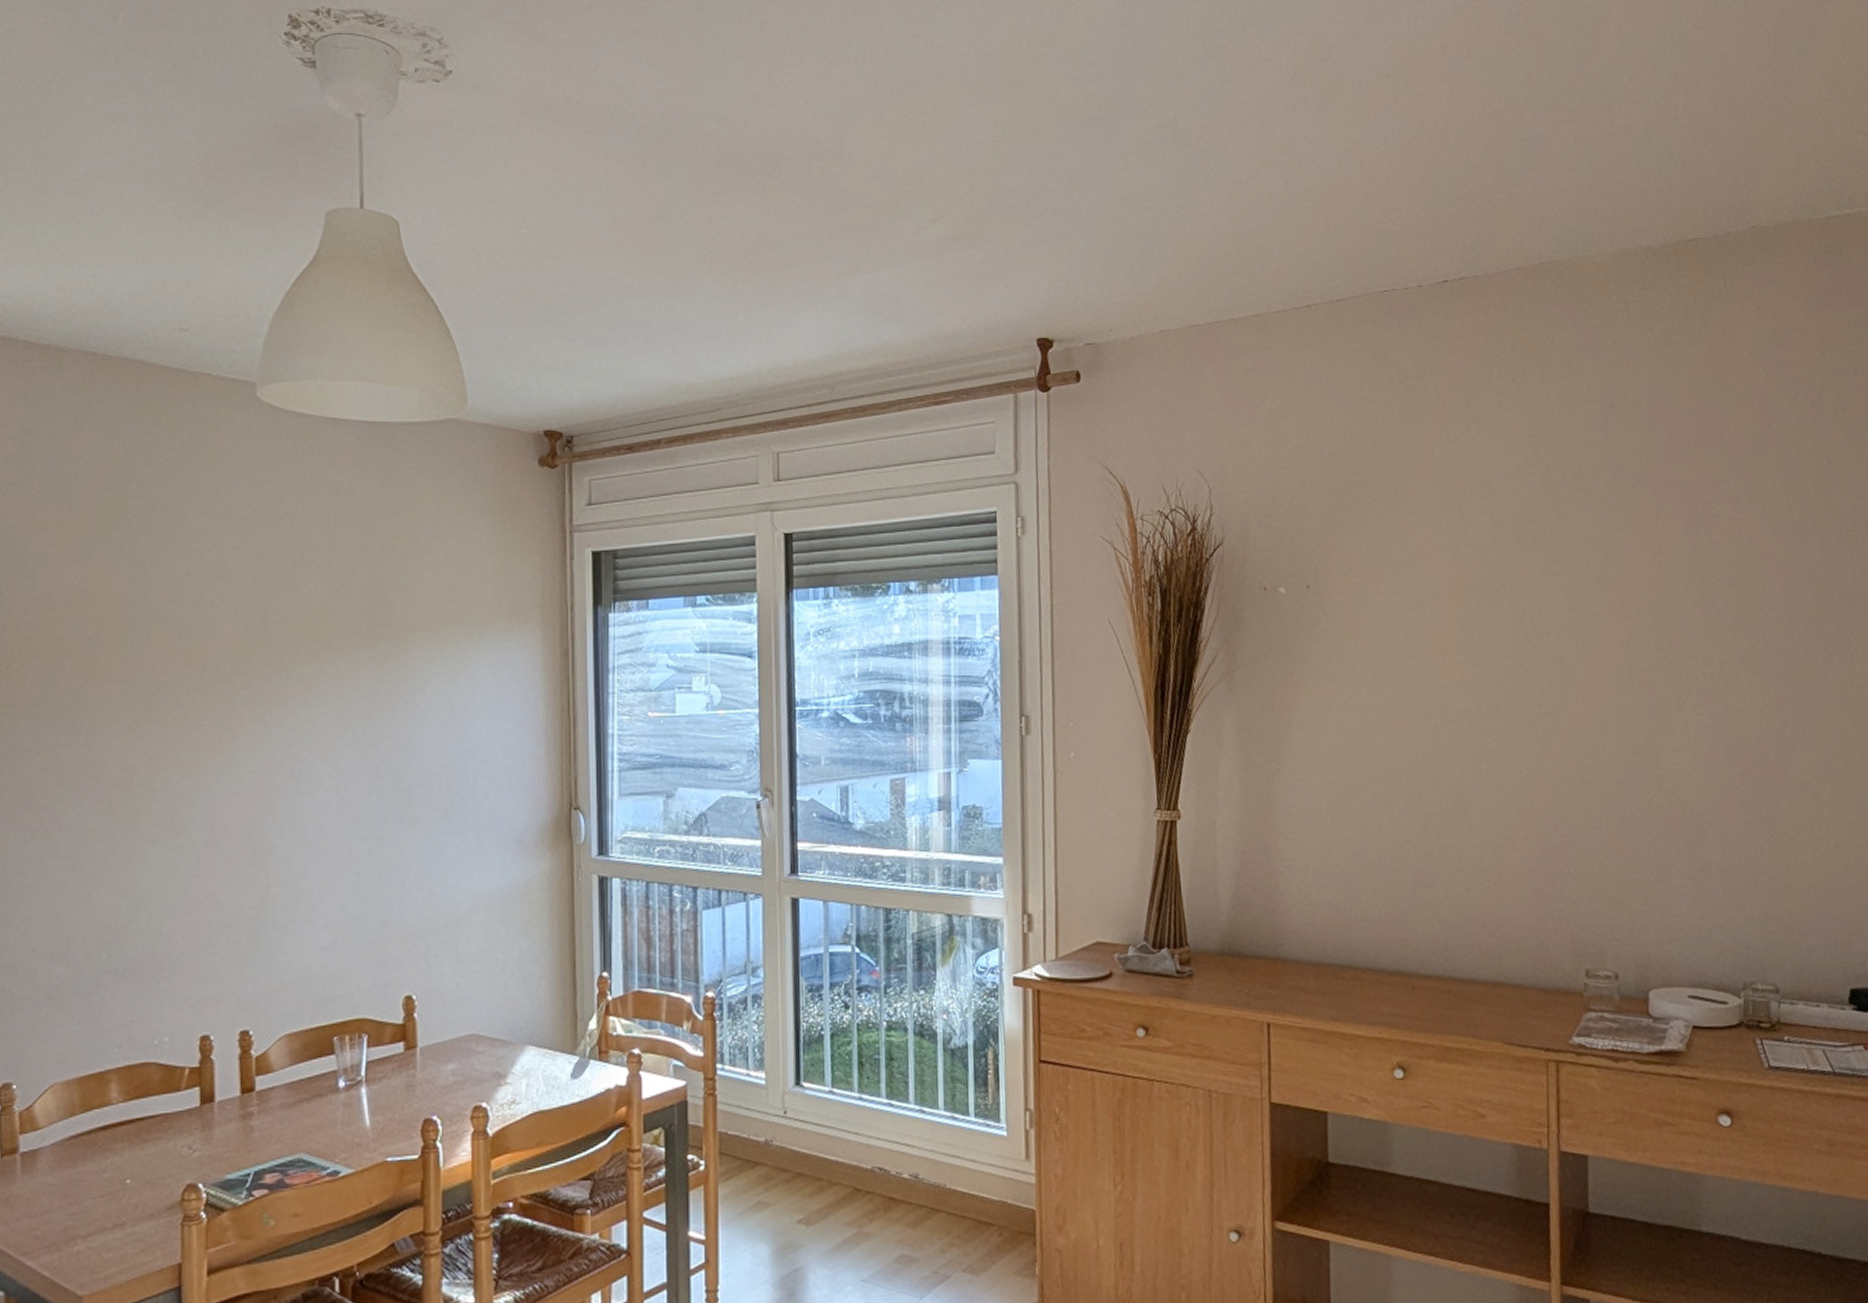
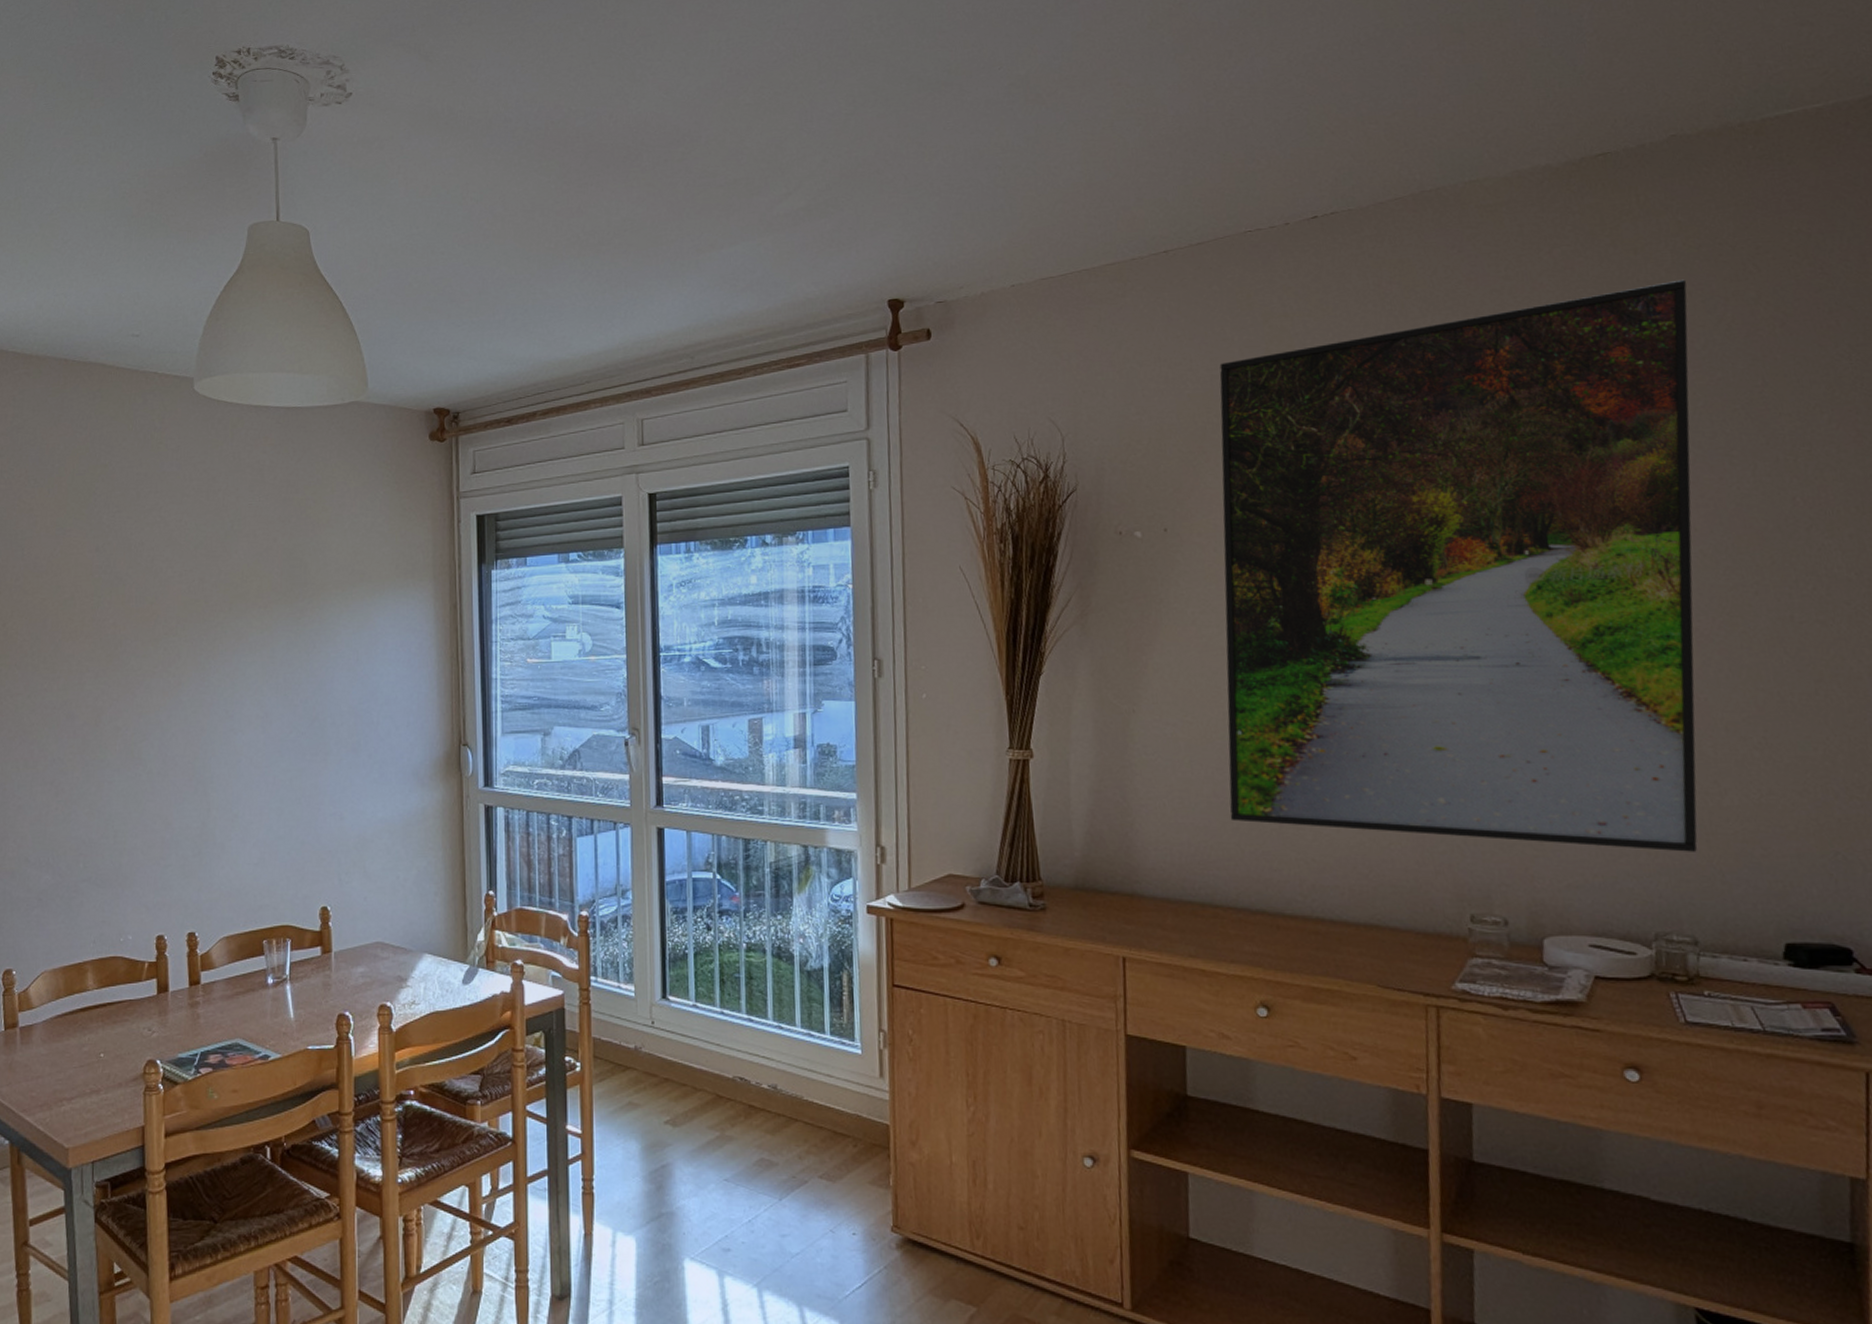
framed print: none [1358,362,1778,905] -> present [1219,279,1698,852]

